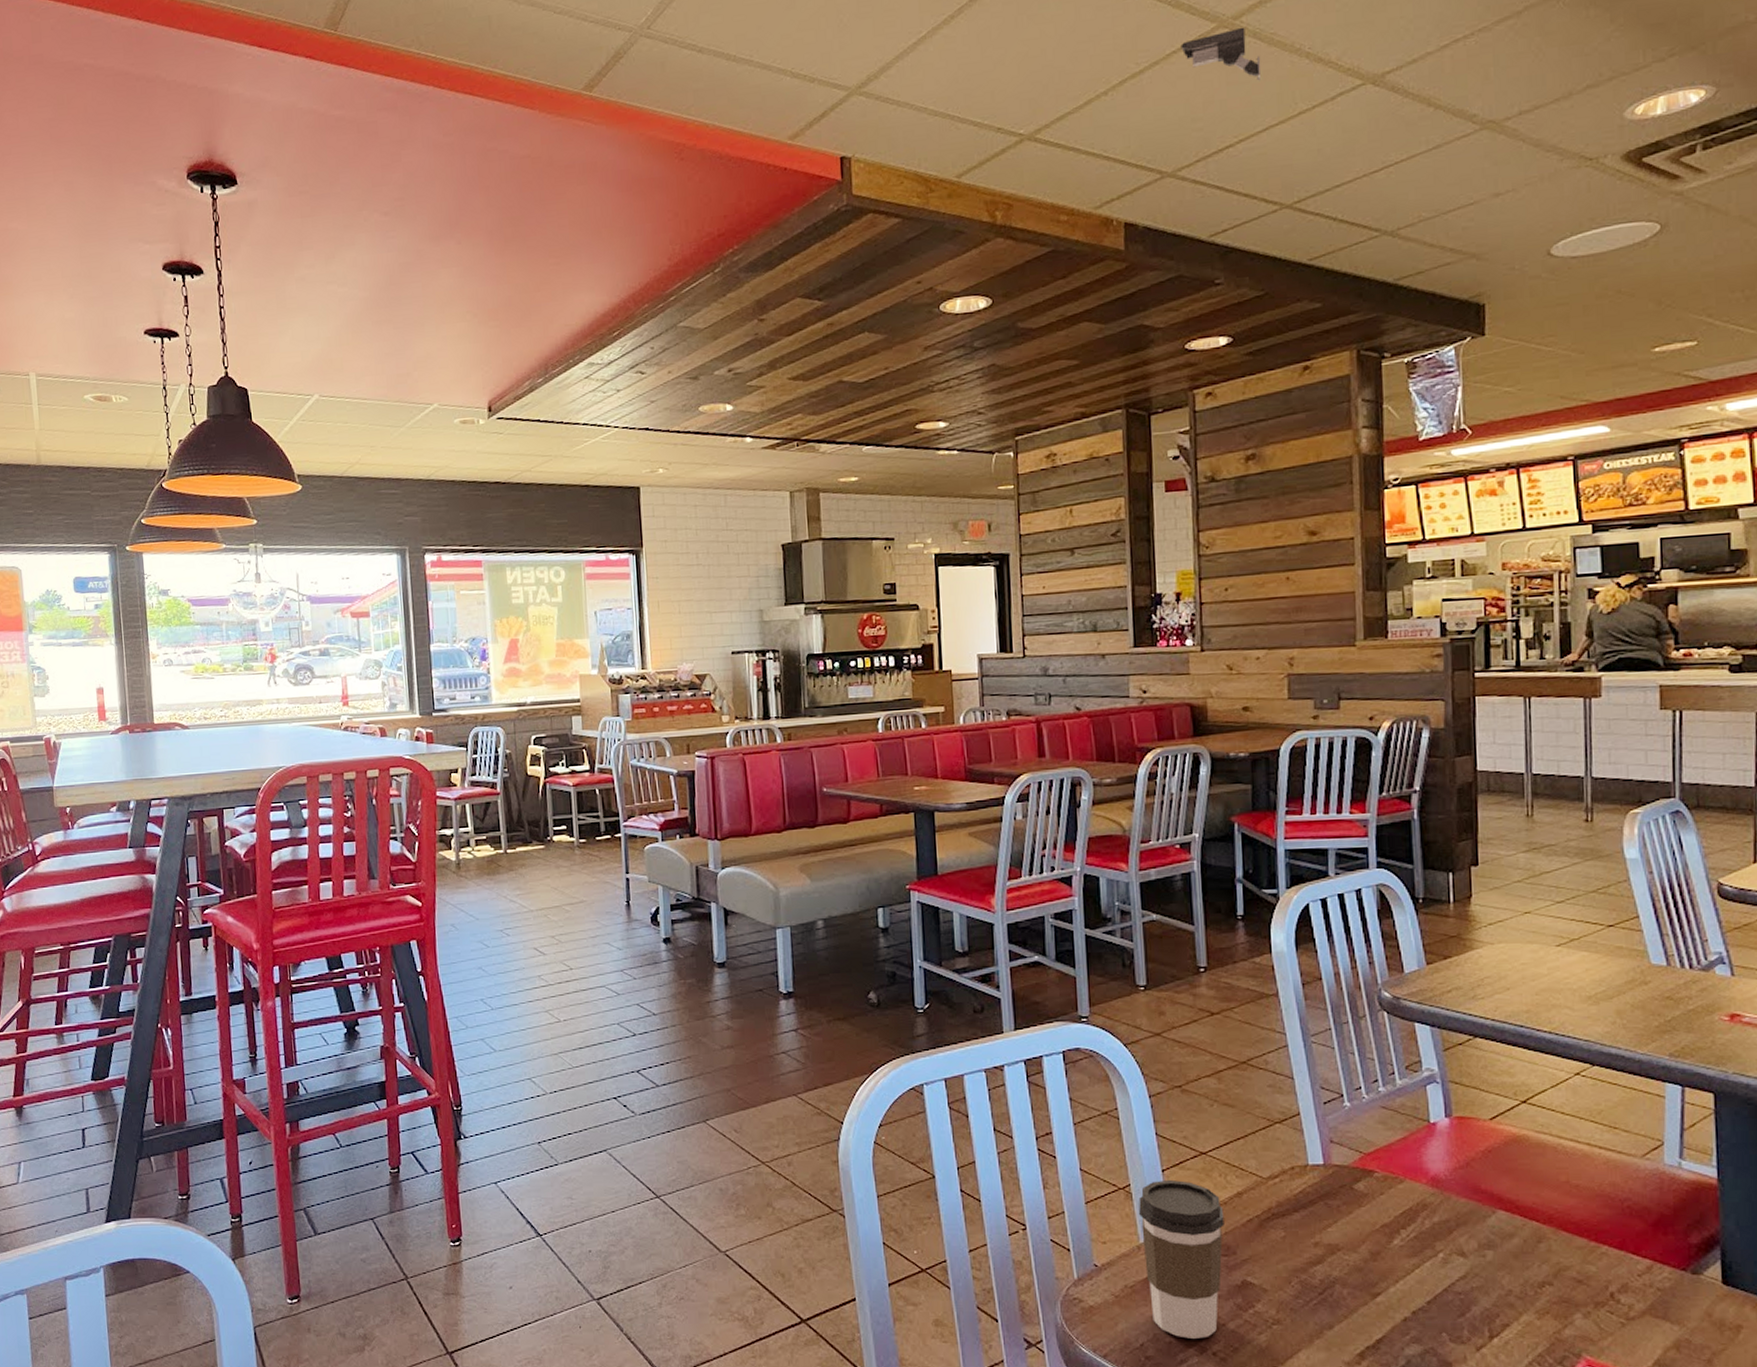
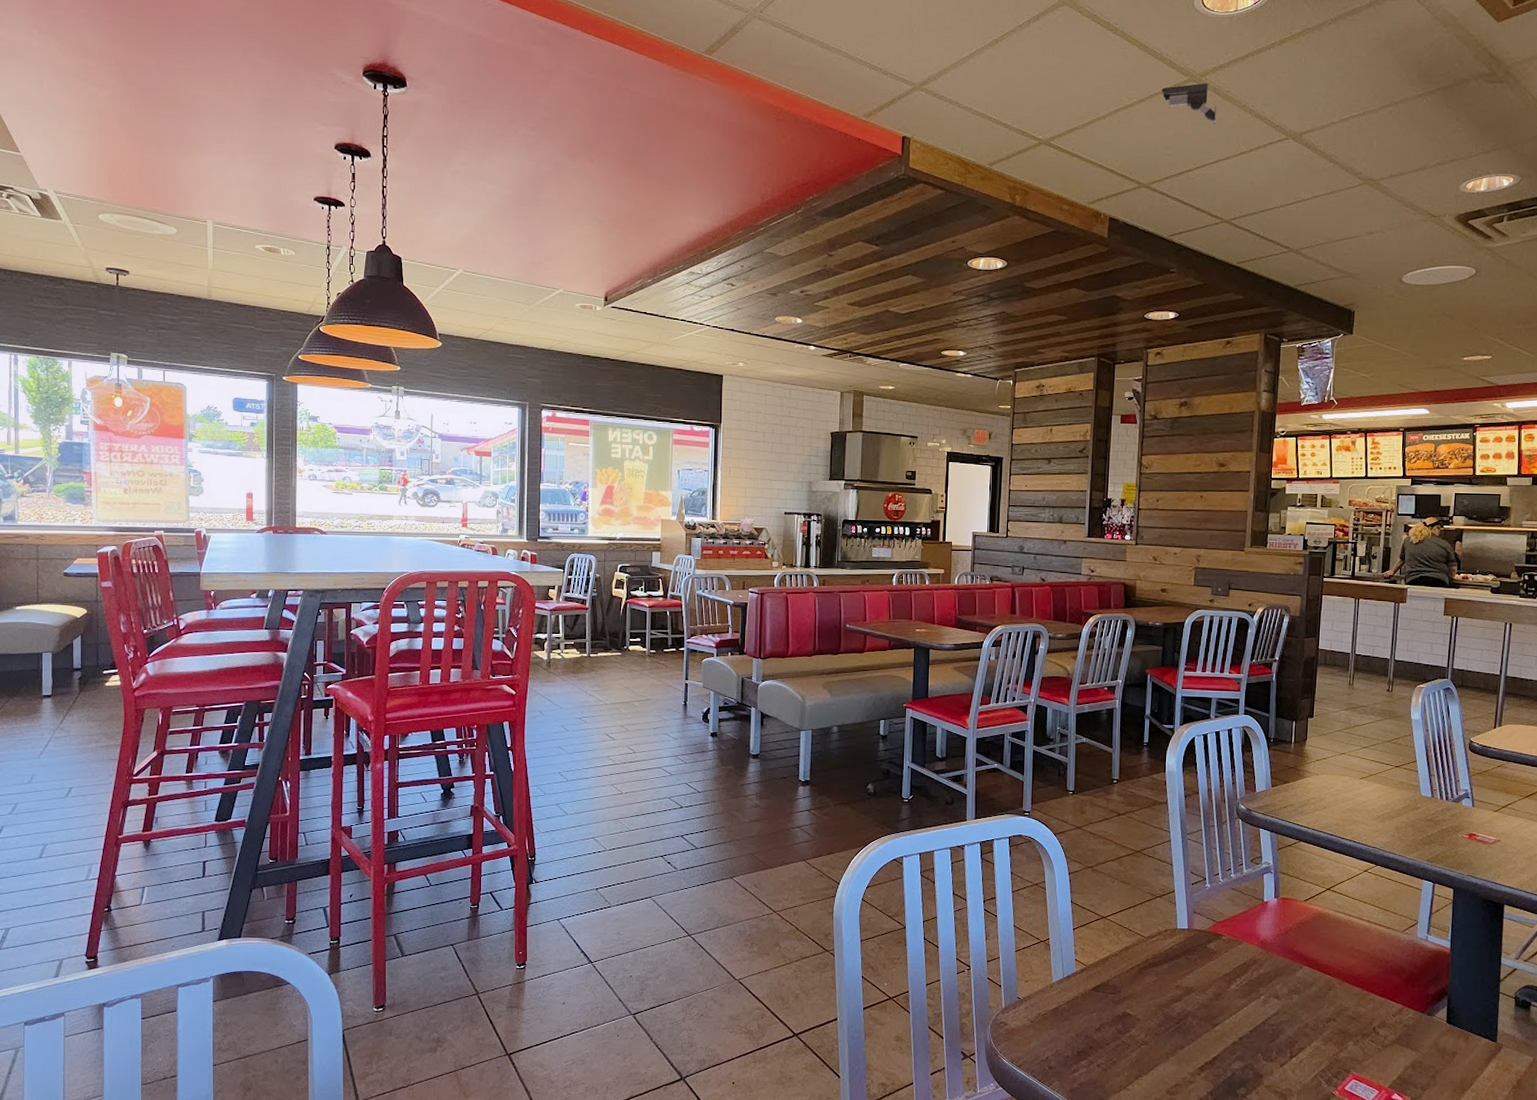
coffee cup: present [1138,1179,1225,1339] -> none [1054,935,1115,1054]

